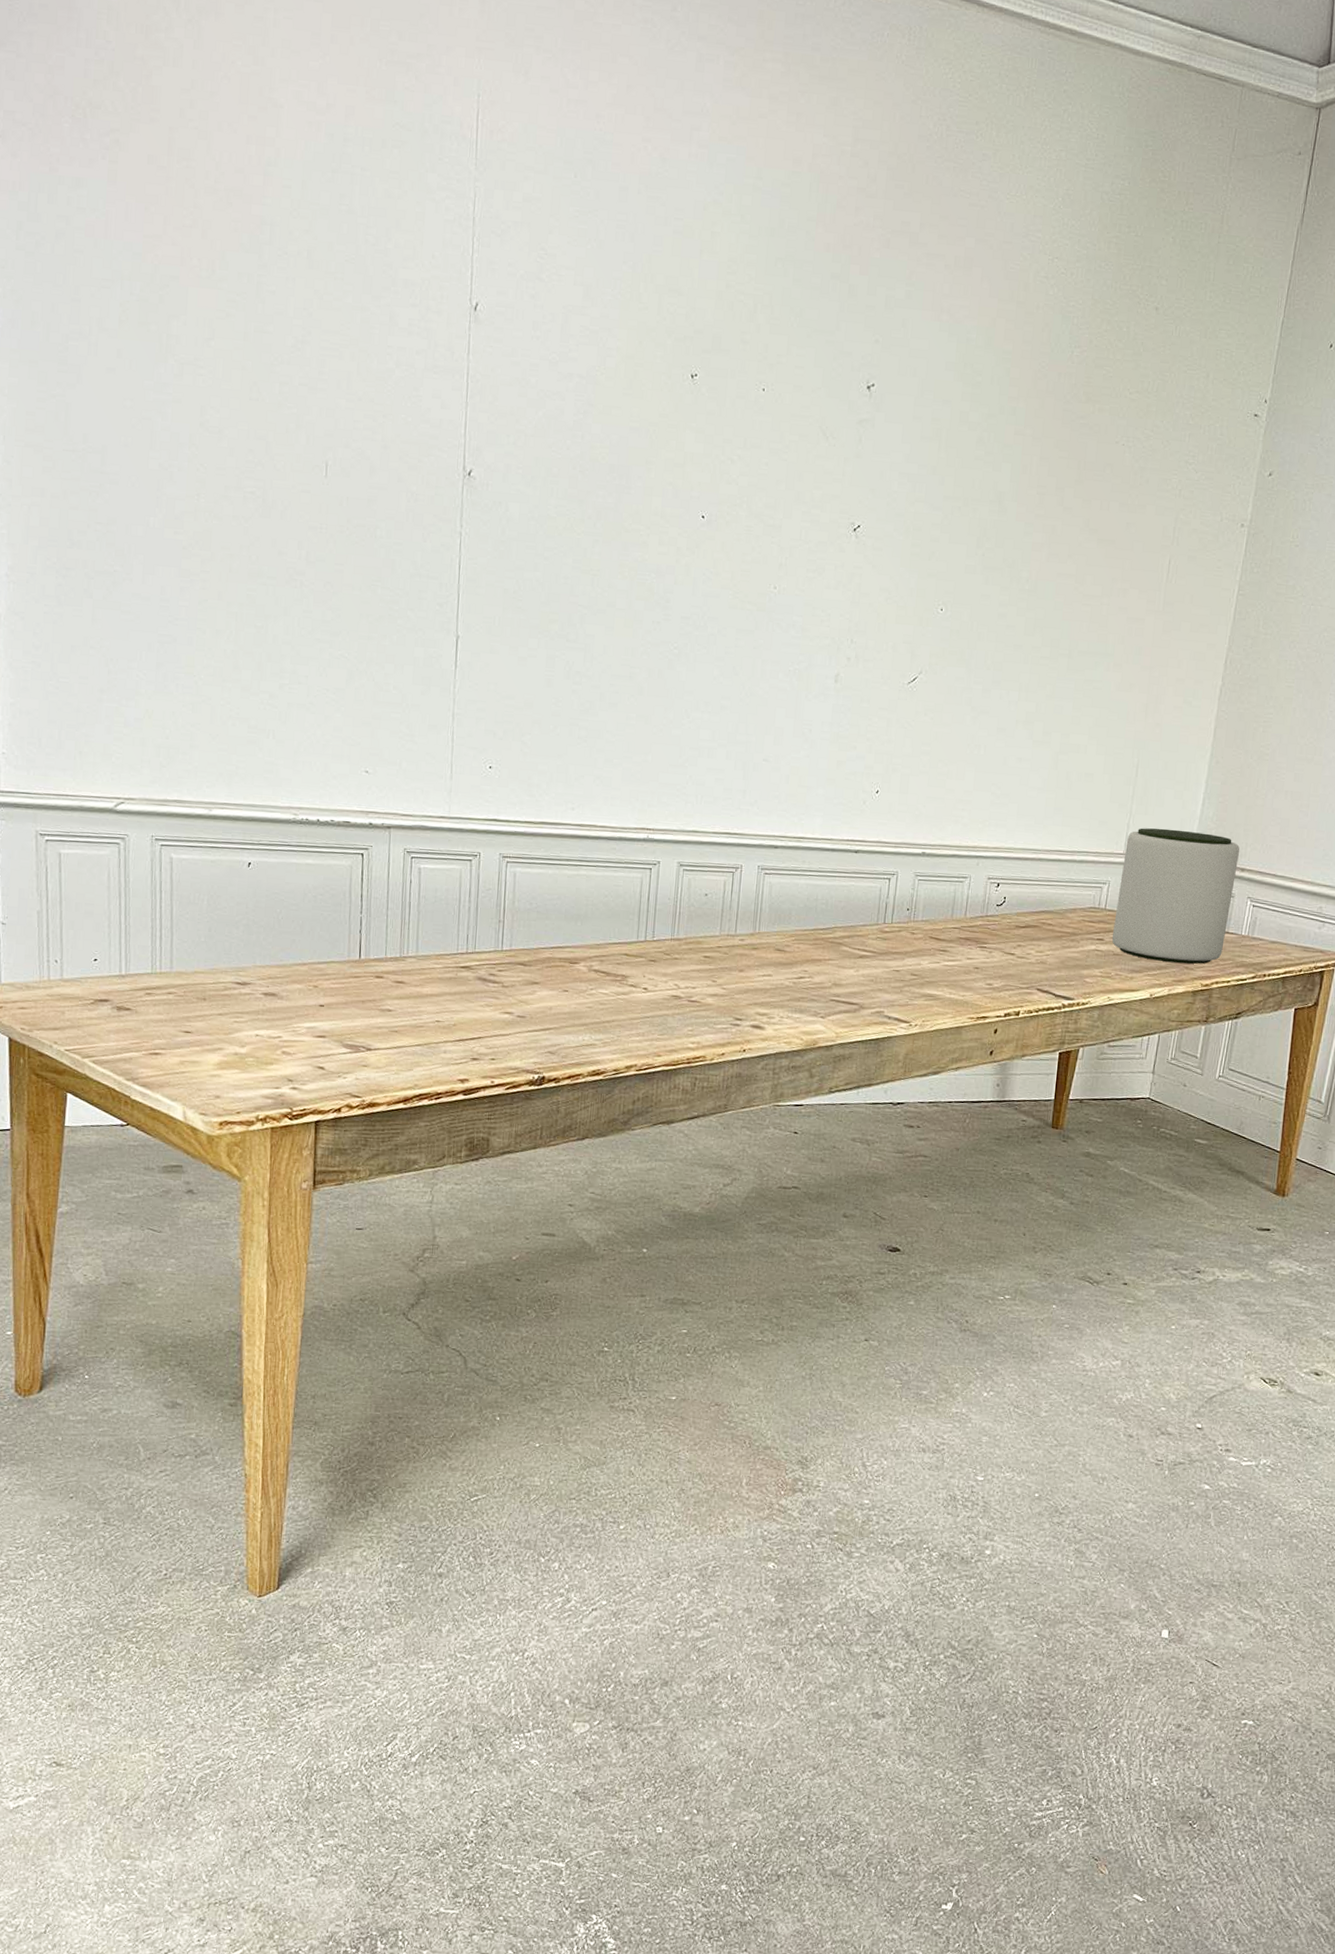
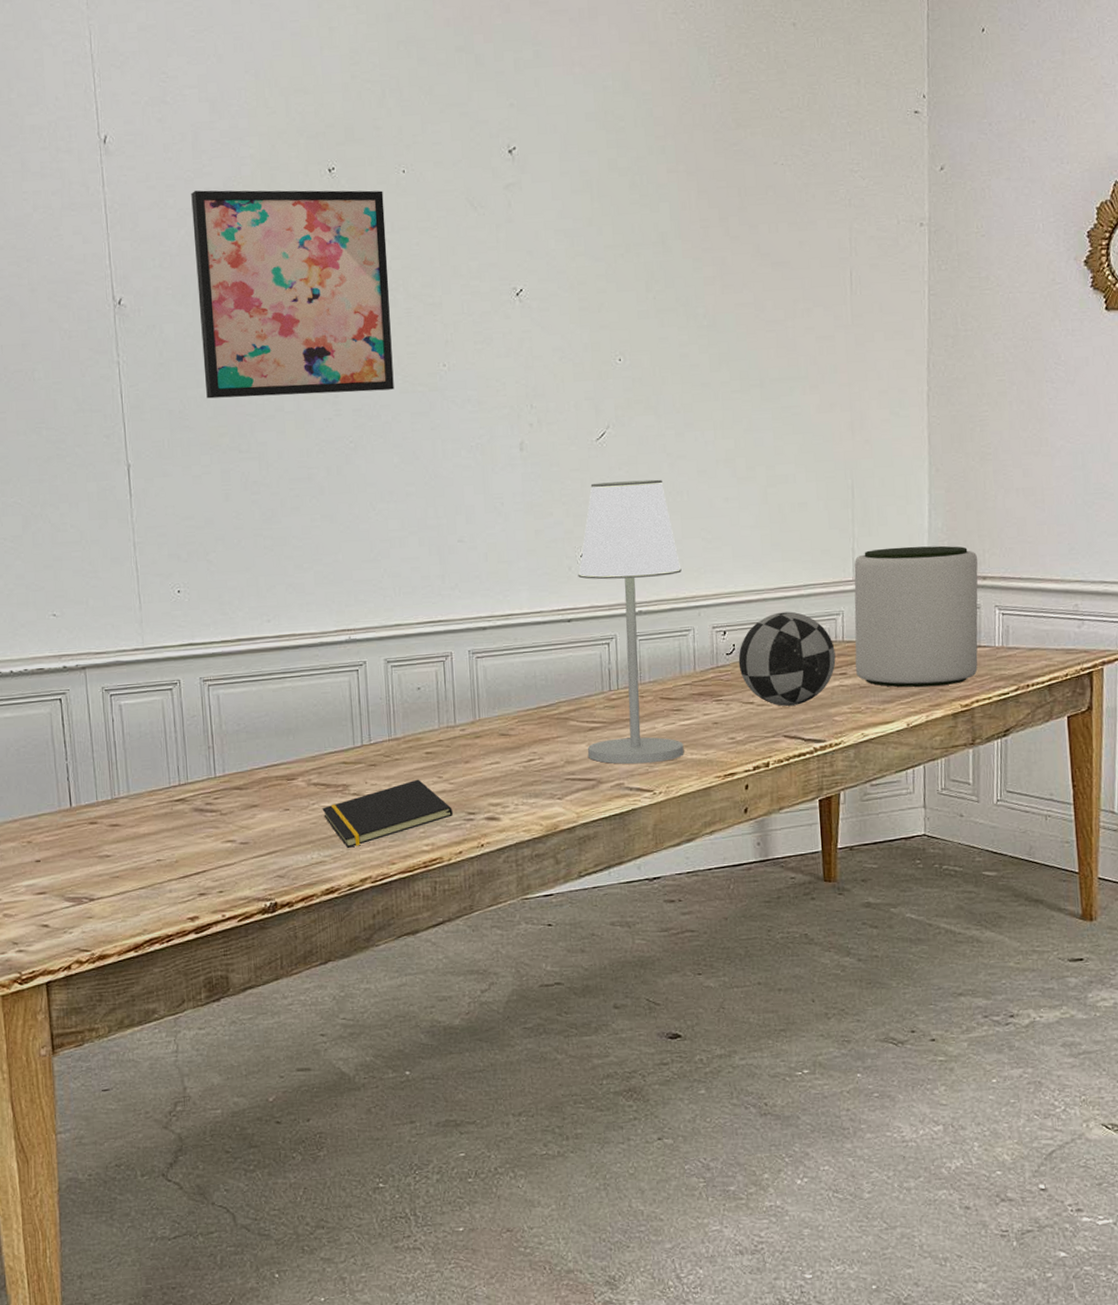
wall art: none [542,374,741,604] -> present [191,190,394,399]
notepad: none [599,980,721,1035] -> present [322,779,453,848]
table lamp: none [854,724,968,997] -> present [578,479,684,765]
decorative ball: none [1006,873,1097,963] -> present [738,611,836,706]

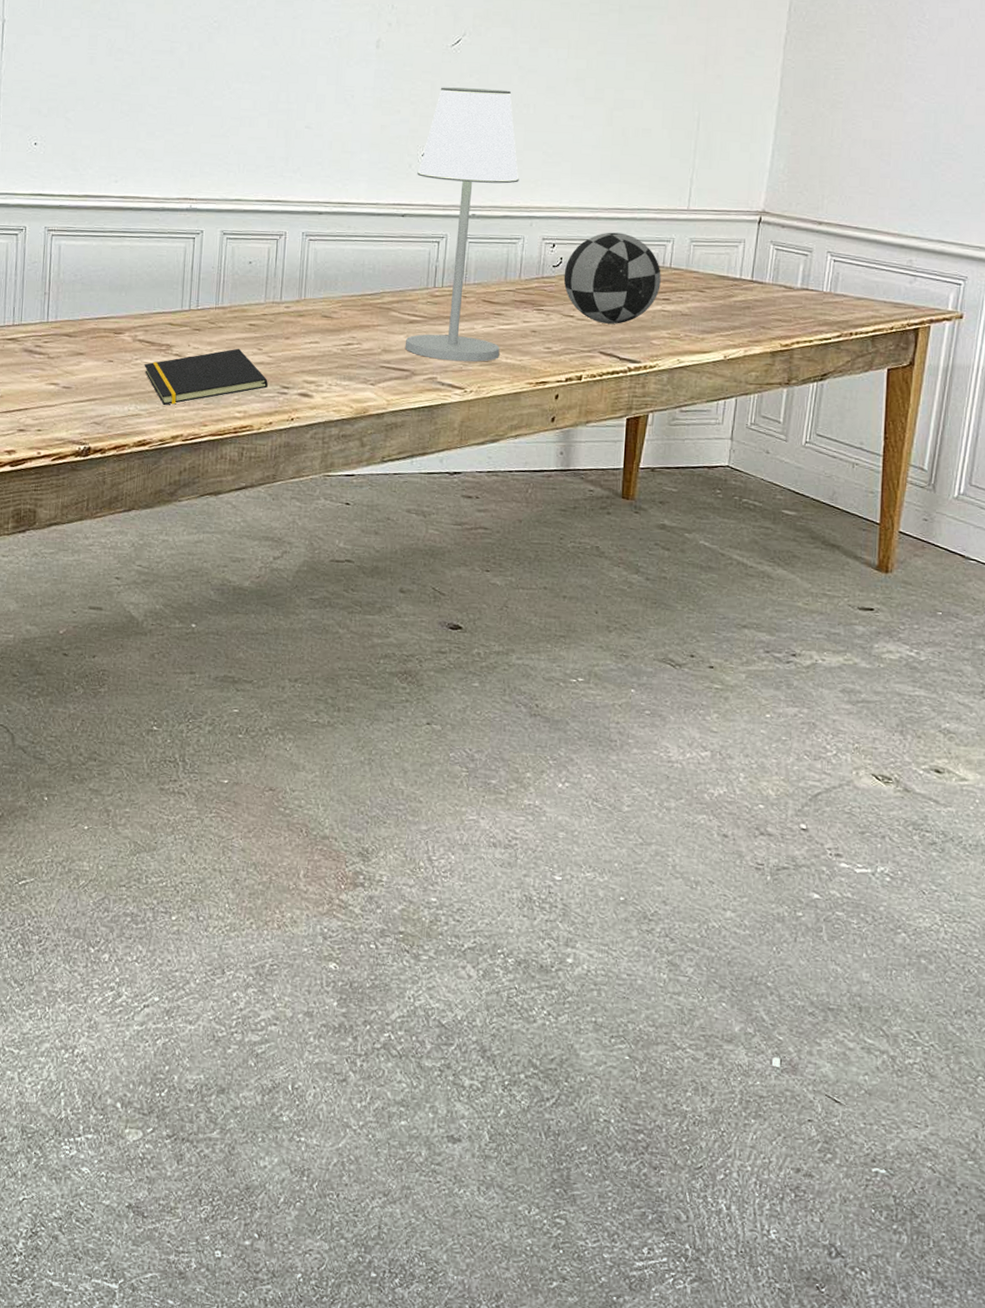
plant pot: present [854,545,978,688] -> none [679,182,816,323]

